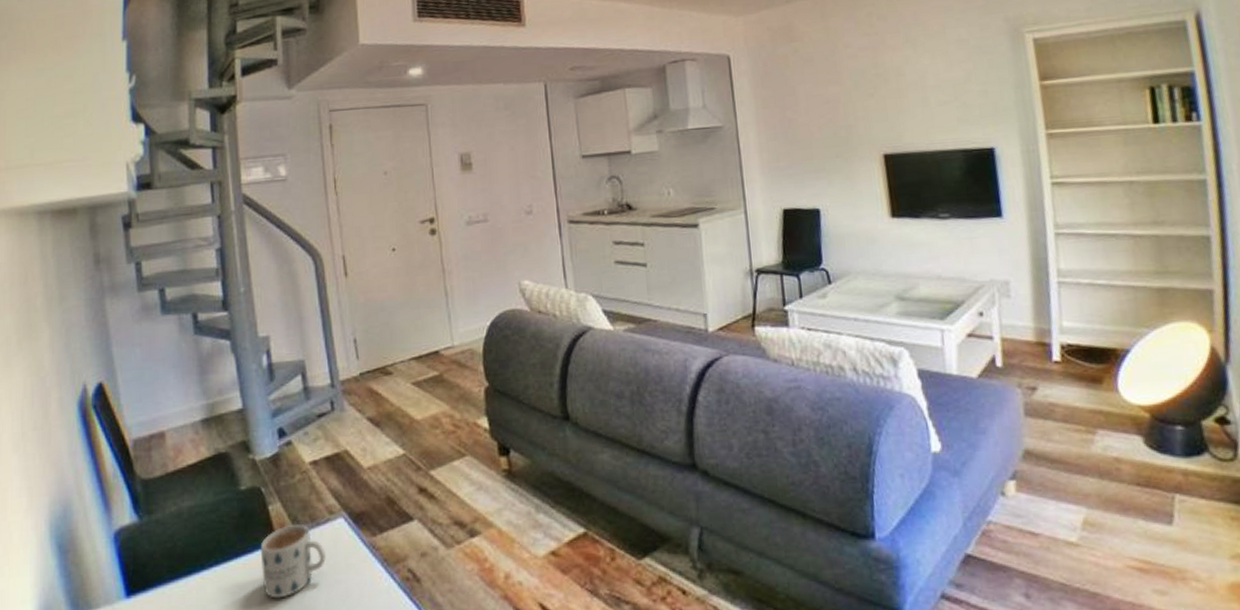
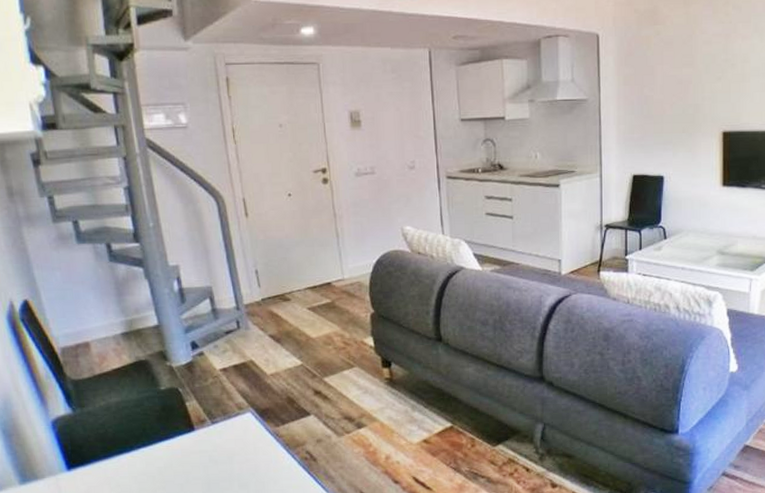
mug: present [260,523,326,599] -> none [180,416,237,472]

